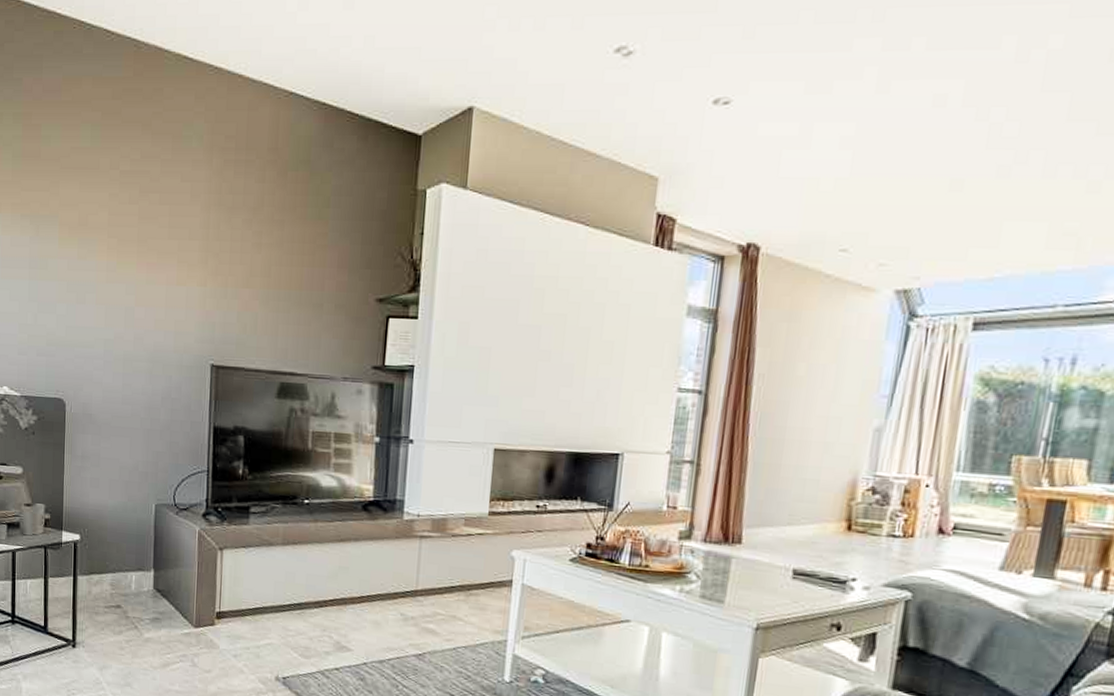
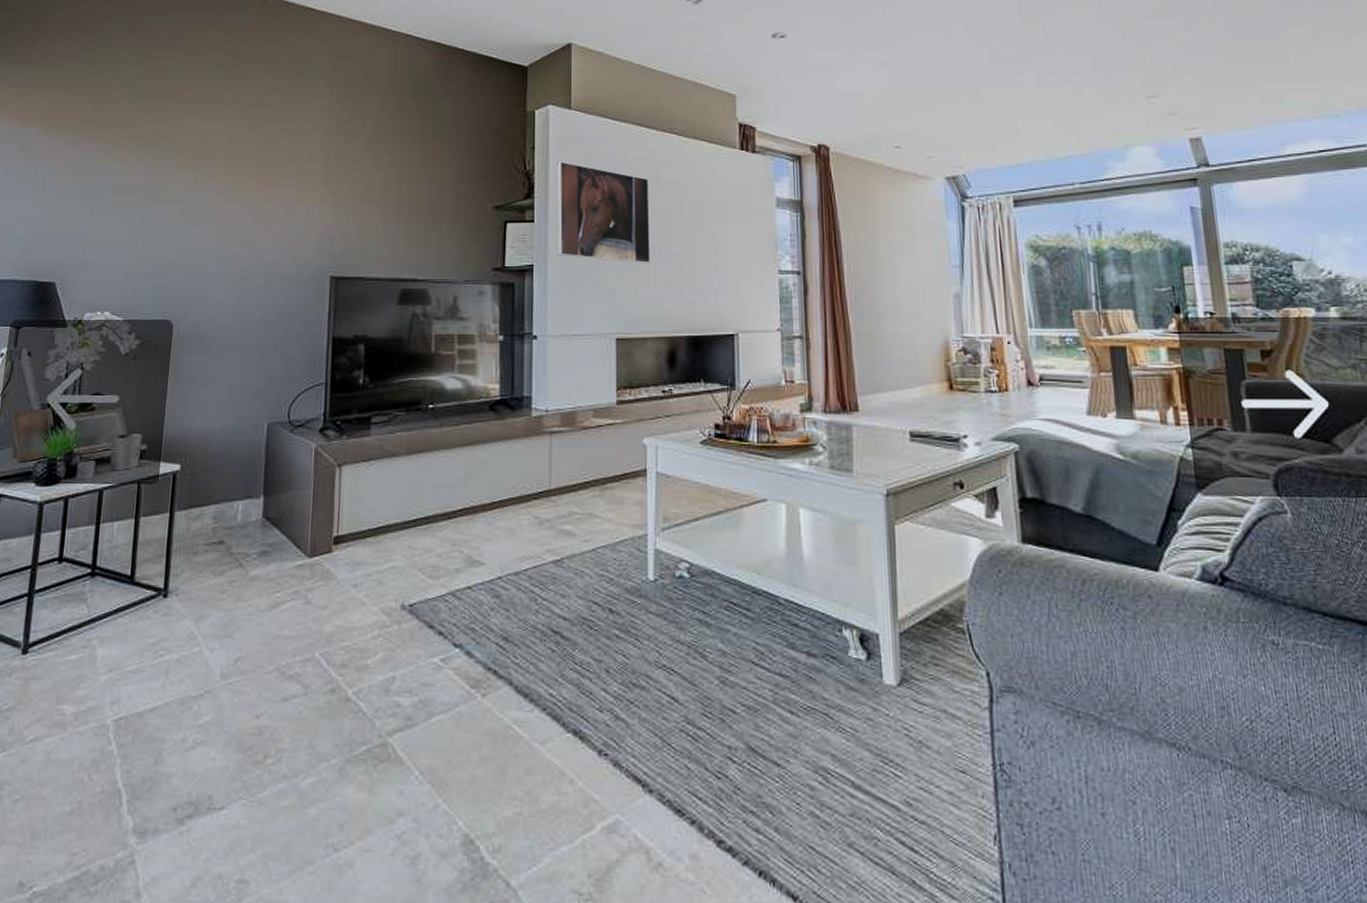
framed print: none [440,251,547,372] -> present [556,161,651,264]

